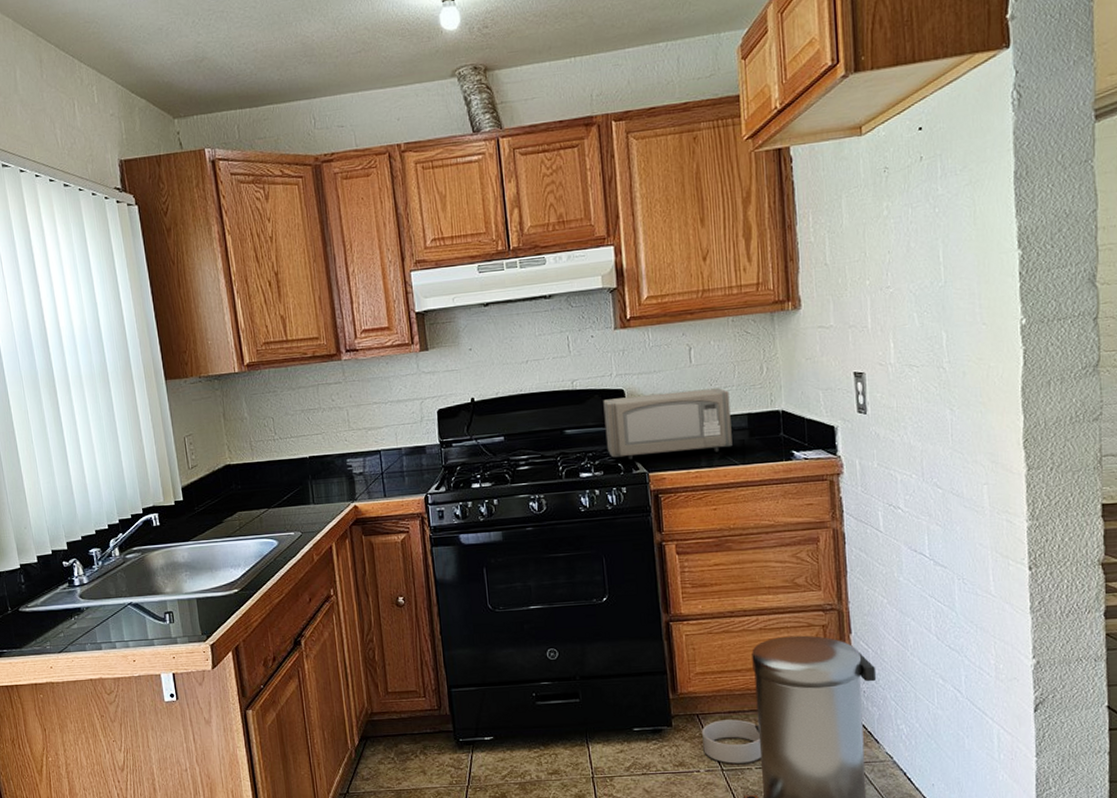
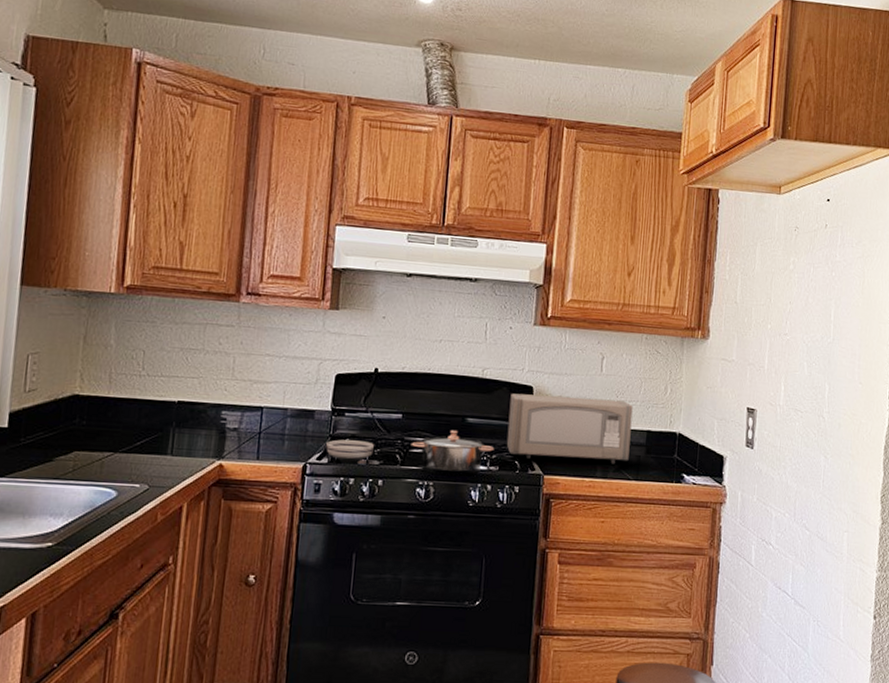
bowl: none [441,466,484,489] -> present [326,439,374,463]
cooking pot: none [517,443,597,489] -> present [411,429,495,477]

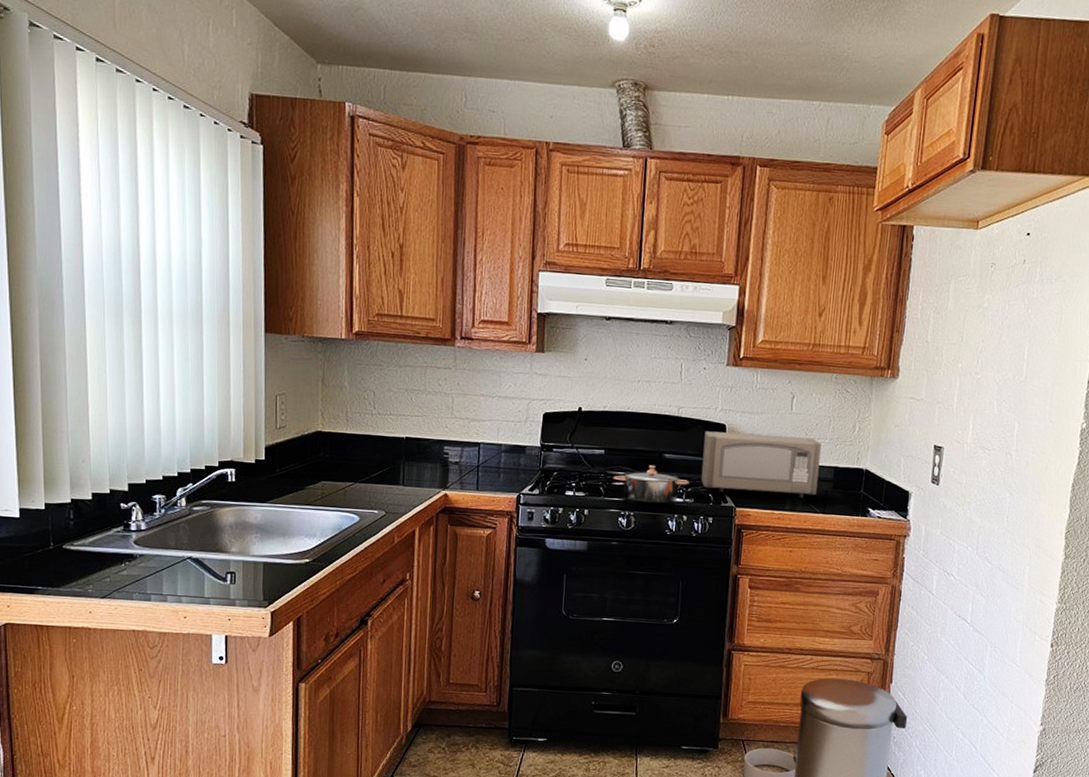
bowl: present [326,439,374,463] -> none [537,473,580,494]

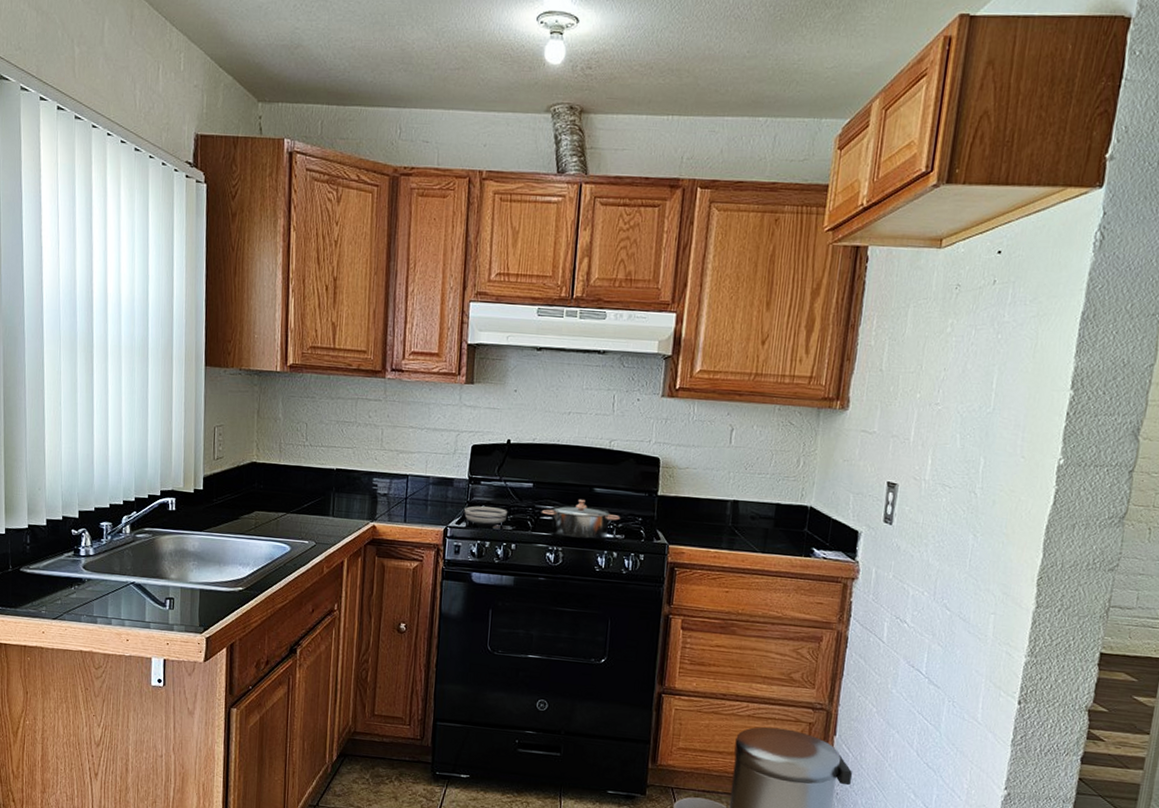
bowl: none [537,473,580,494] -> present [464,506,507,528]
microwave: present [701,431,822,498] -> none [632,464,762,536]

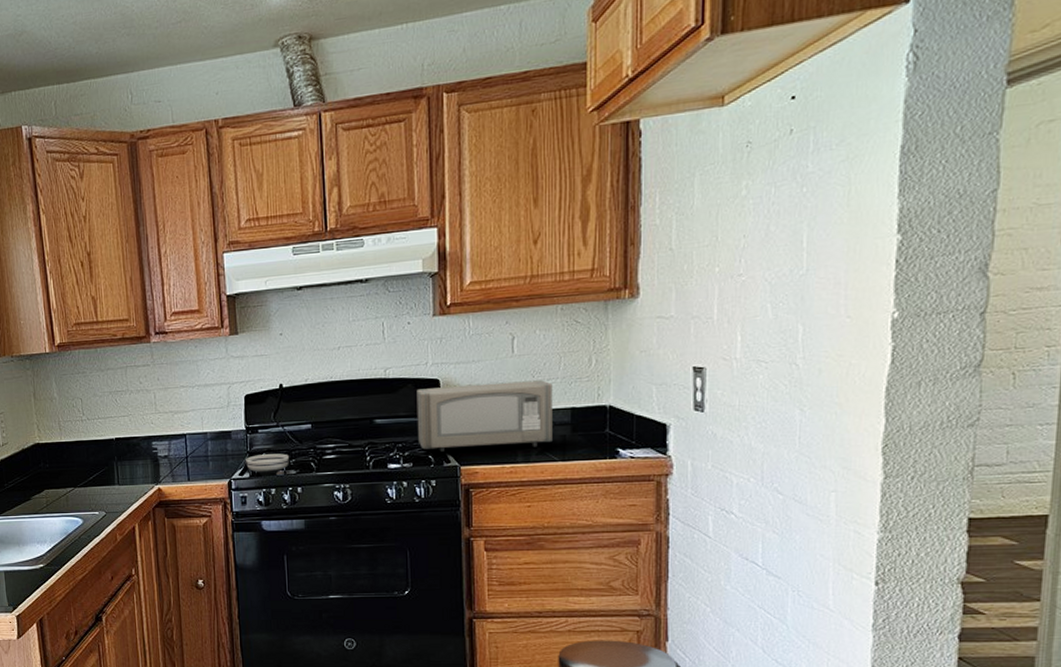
cooking pot: present [541,499,621,544] -> none [323,432,406,478]
microwave: none [632,464,762,536] -> present [416,380,553,453]

